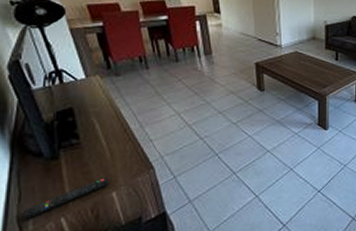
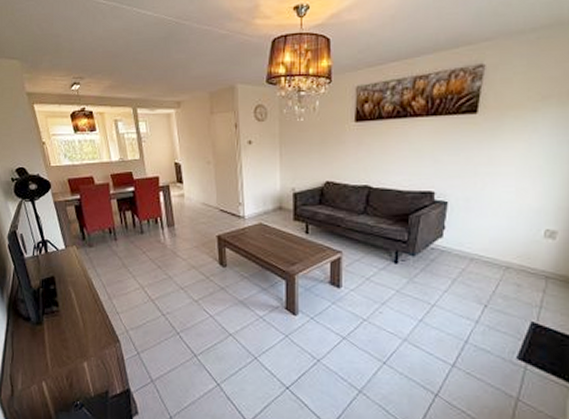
remote control: present [21,177,109,221] -> none [13,347,82,380]

